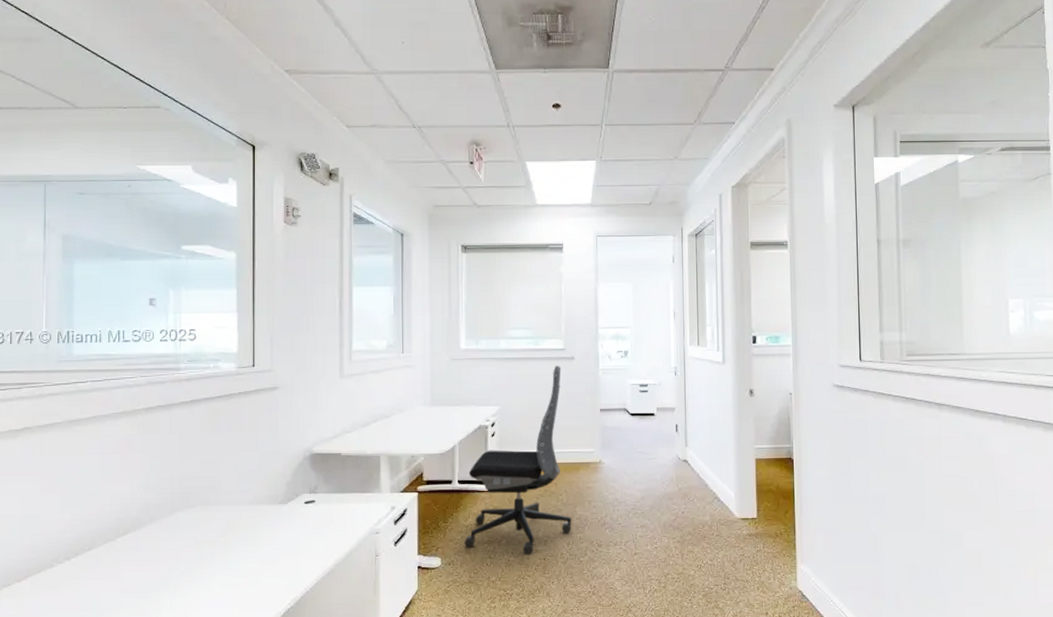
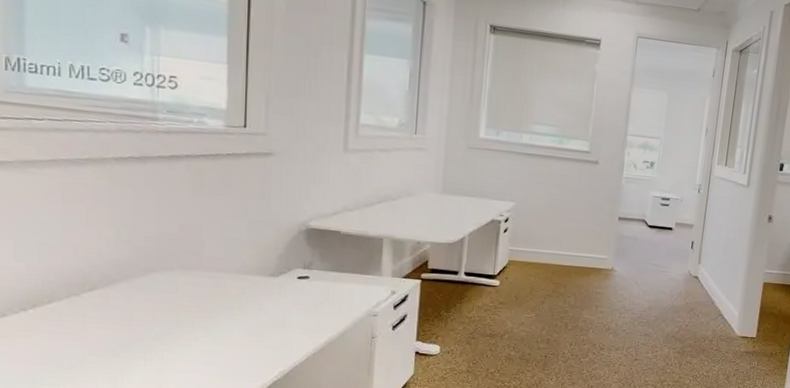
office chair: present [464,365,572,555] -> none [466,167,584,351]

